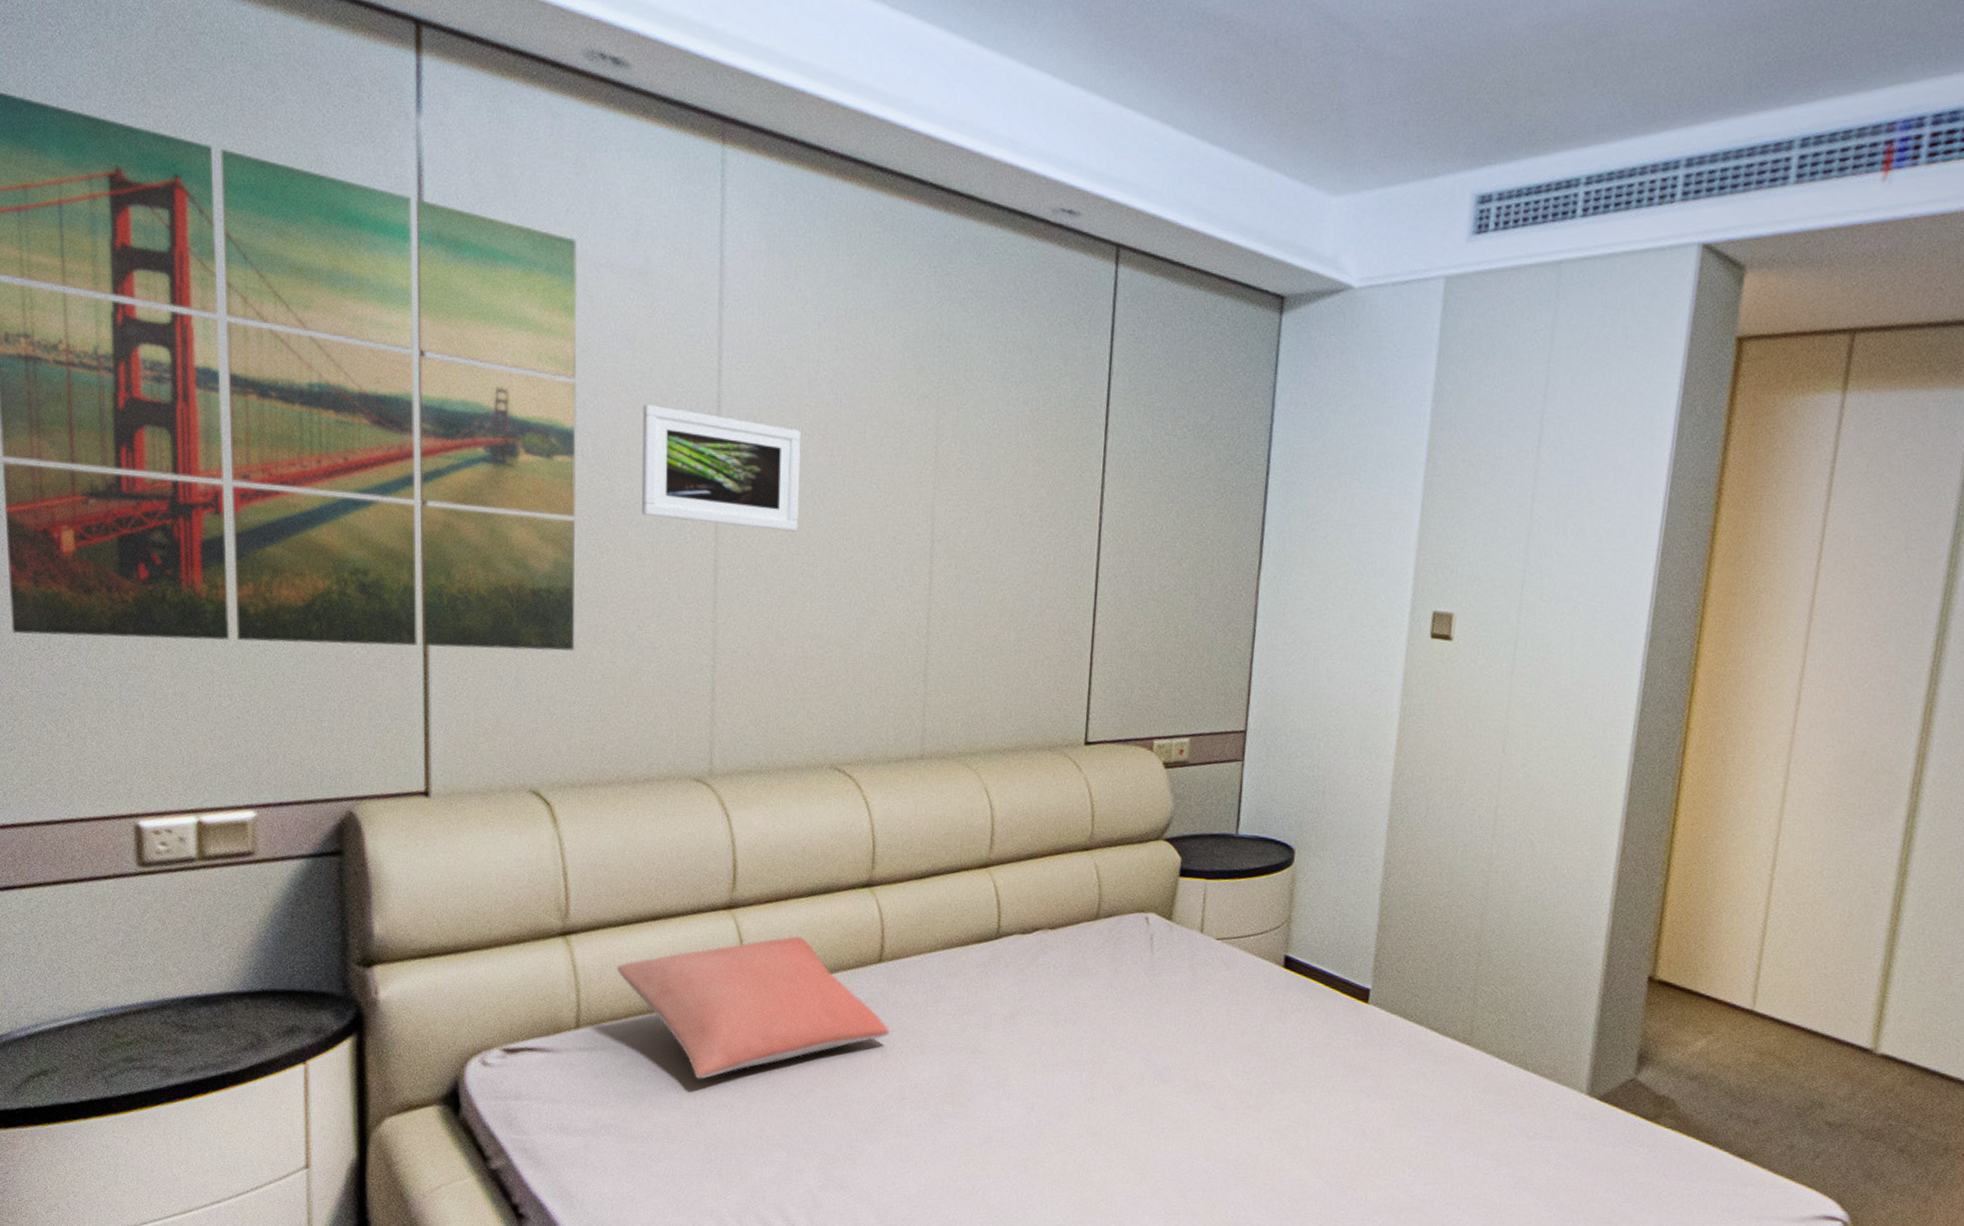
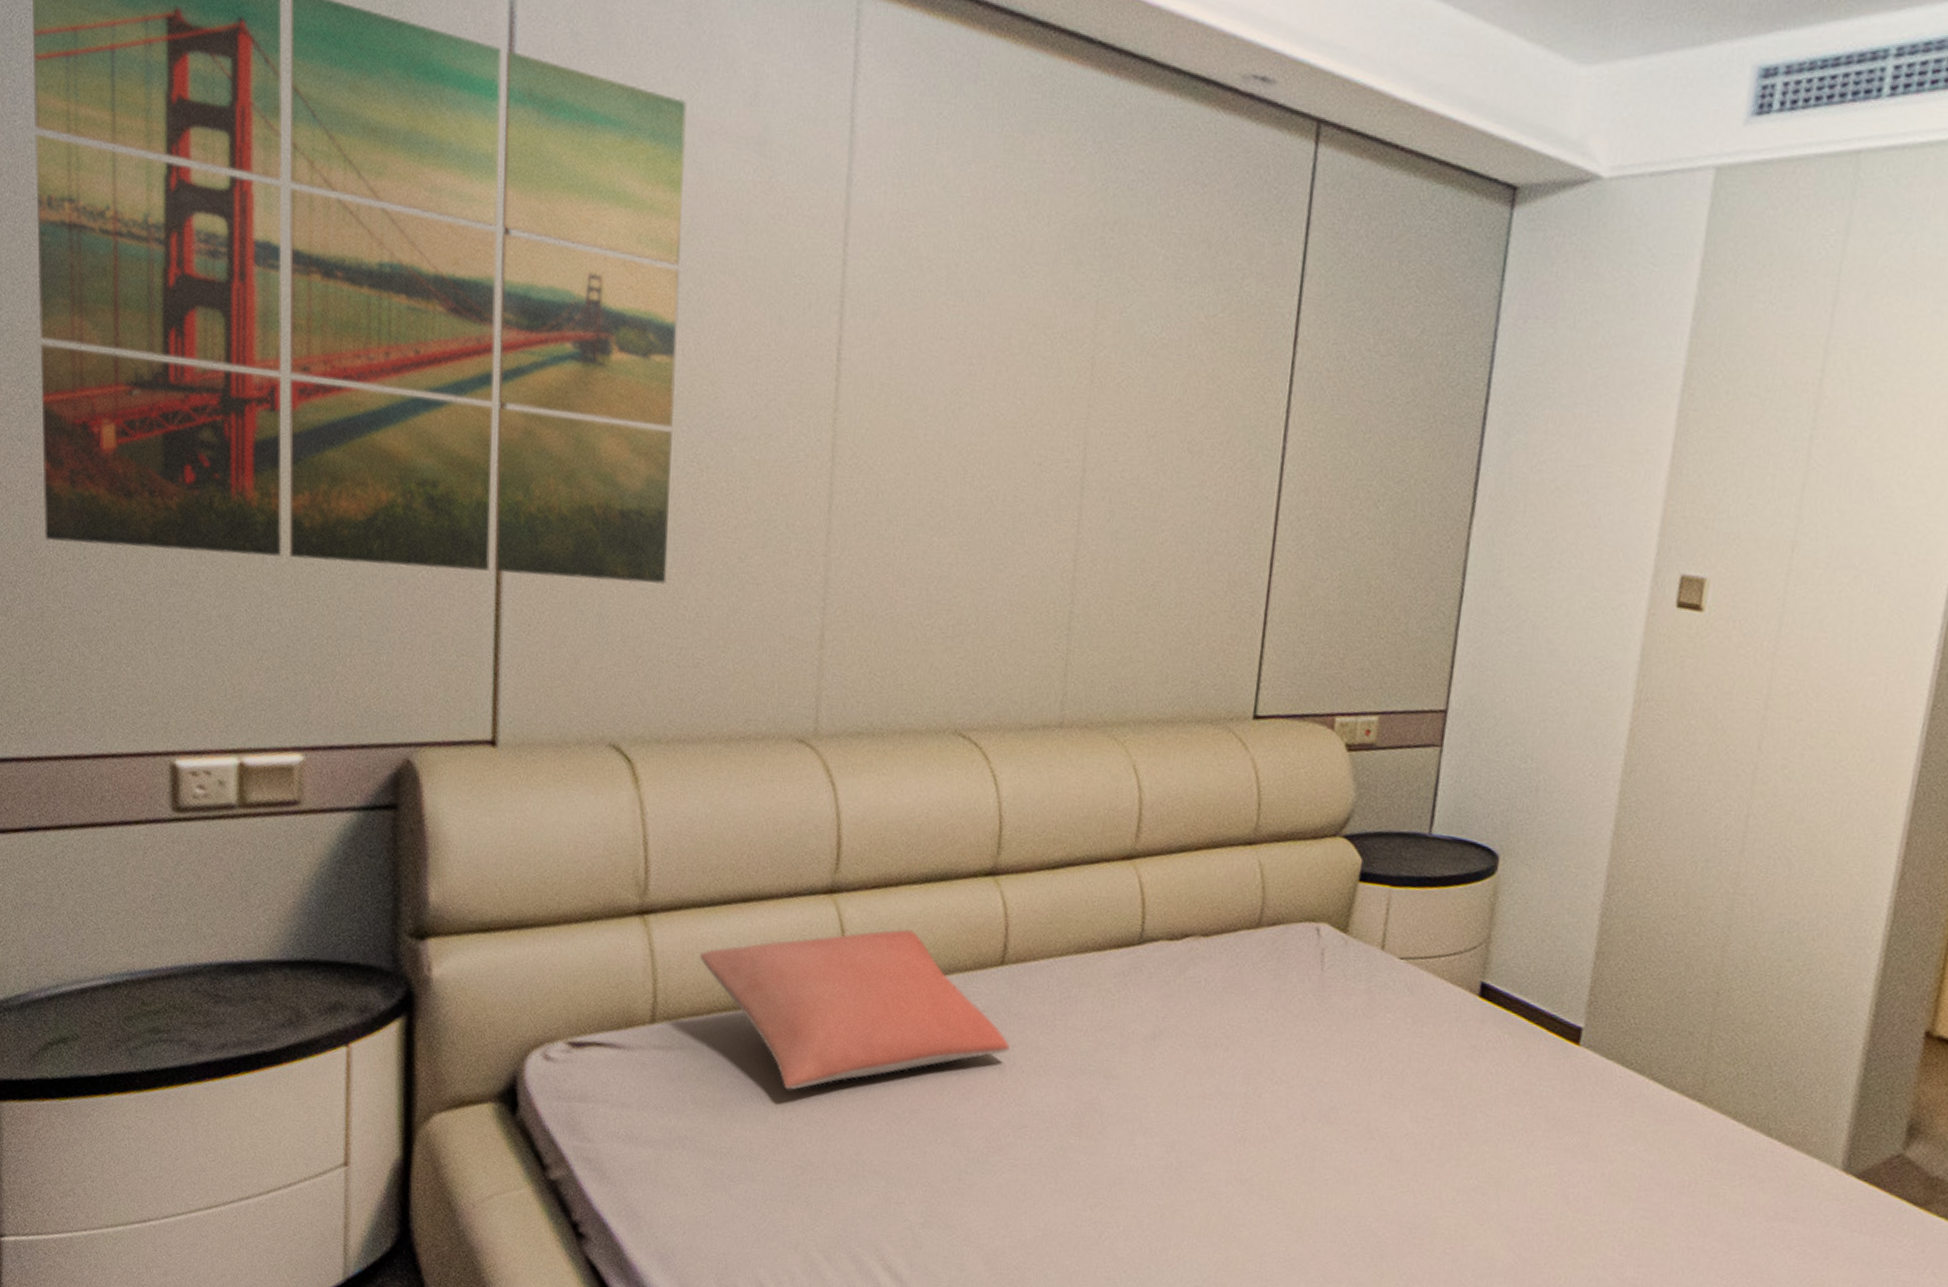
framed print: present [641,404,802,532] -> none [749,297,936,453]

